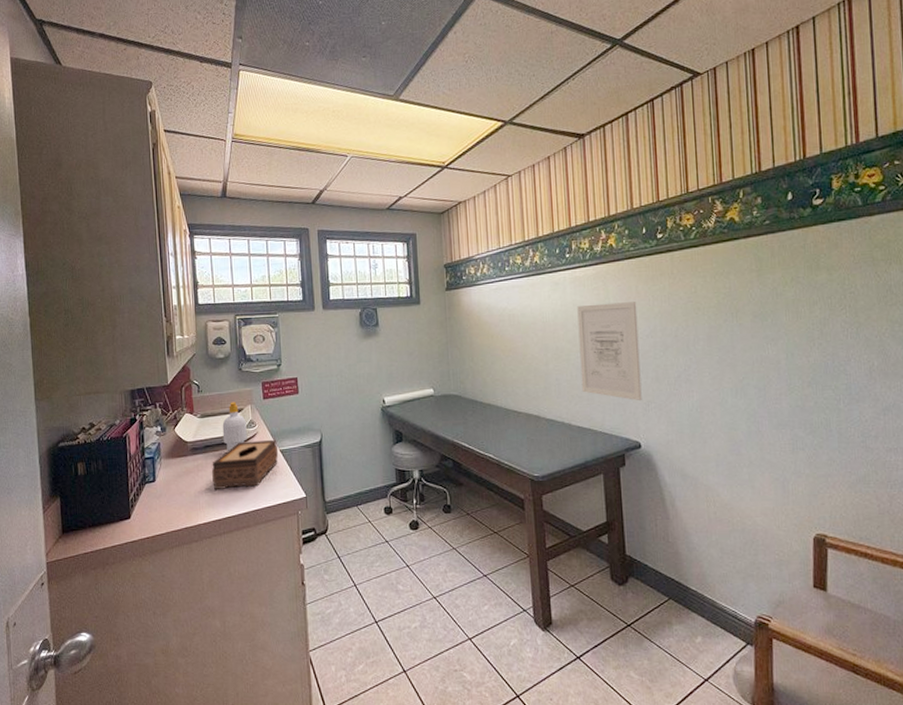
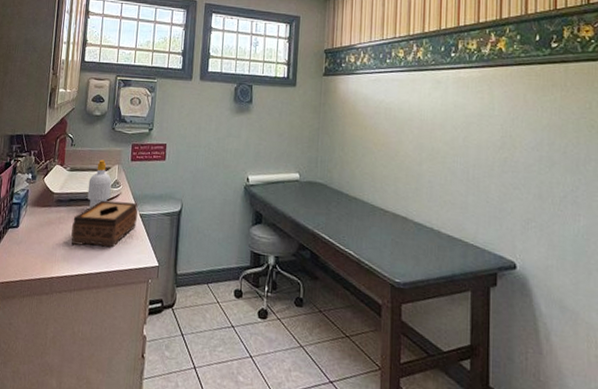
wall art: present [577,302,642,401] -> none [455,107,523,218]

